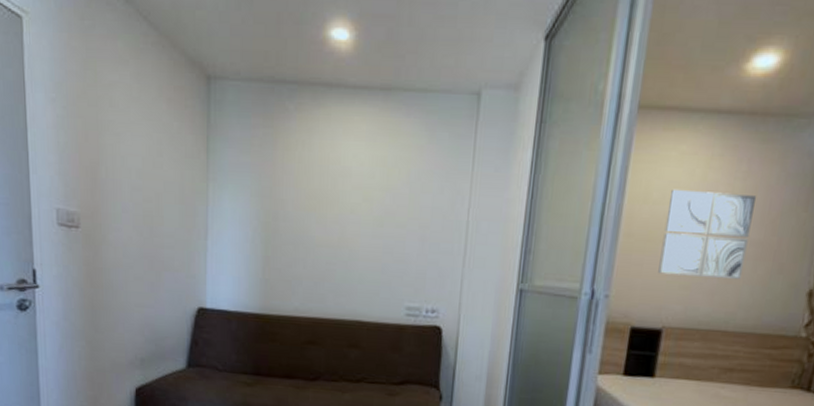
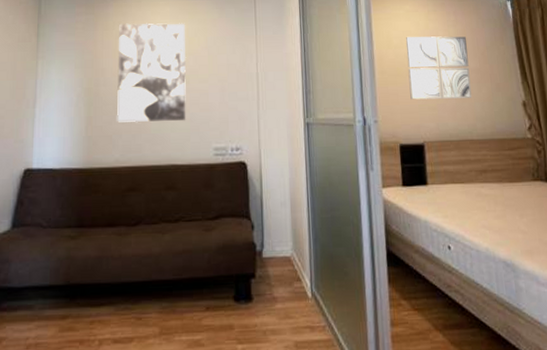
wall art: none [296,143,384,273] -> present [116,23,187,123]

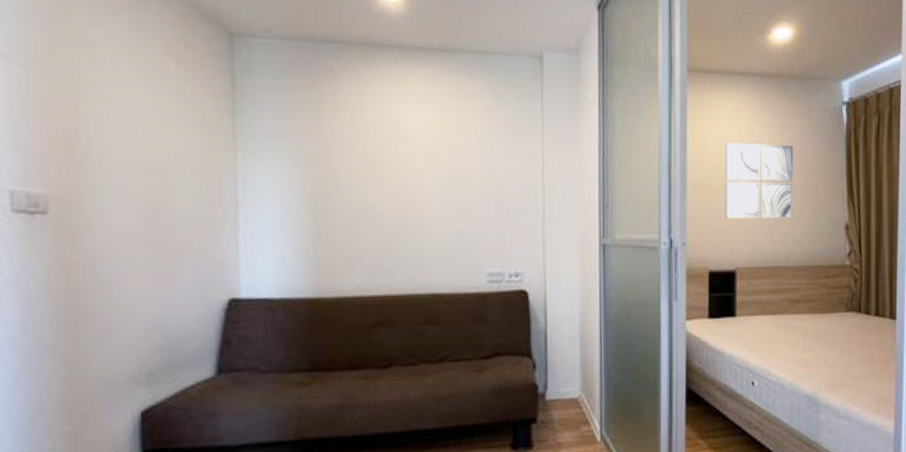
wall art: present [116,23,187,123] -> none [354,105,451,241]

